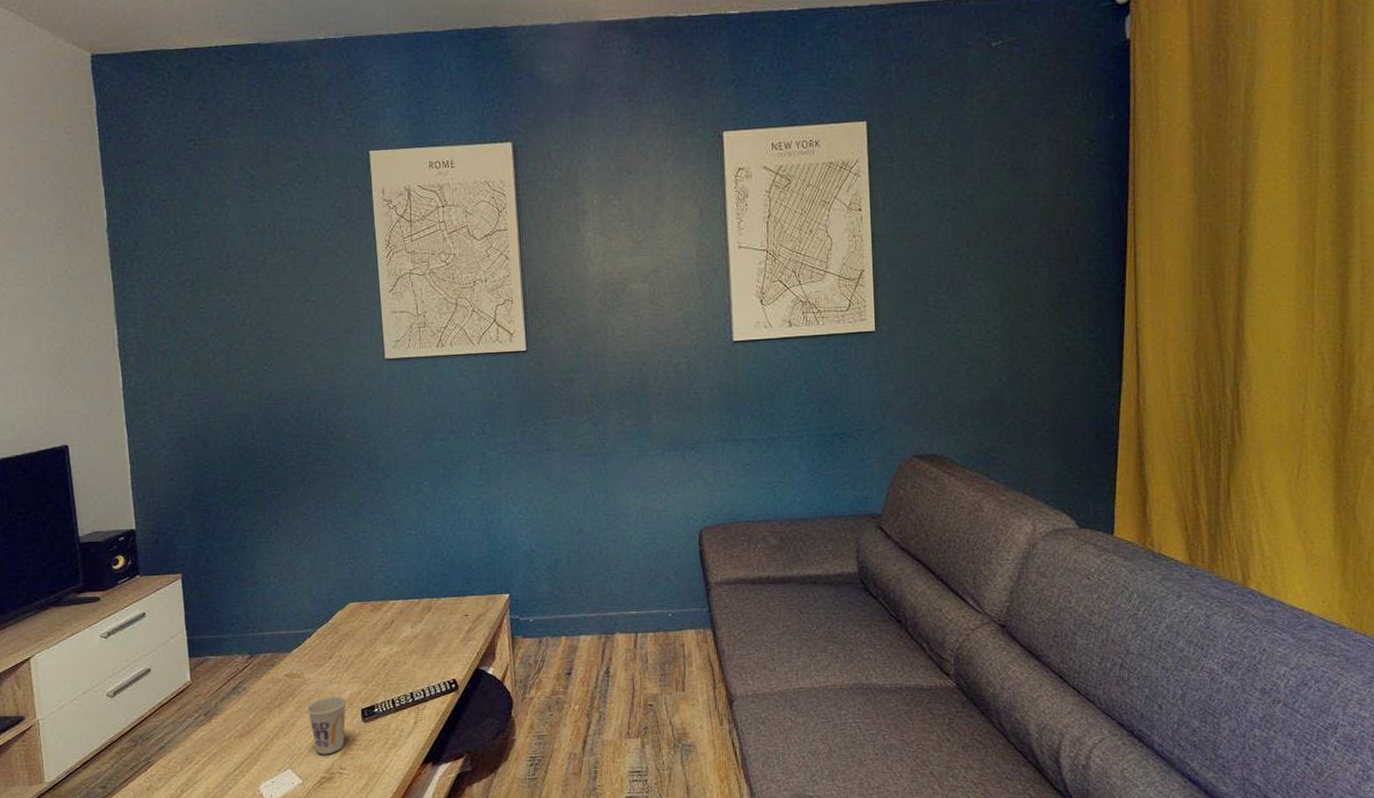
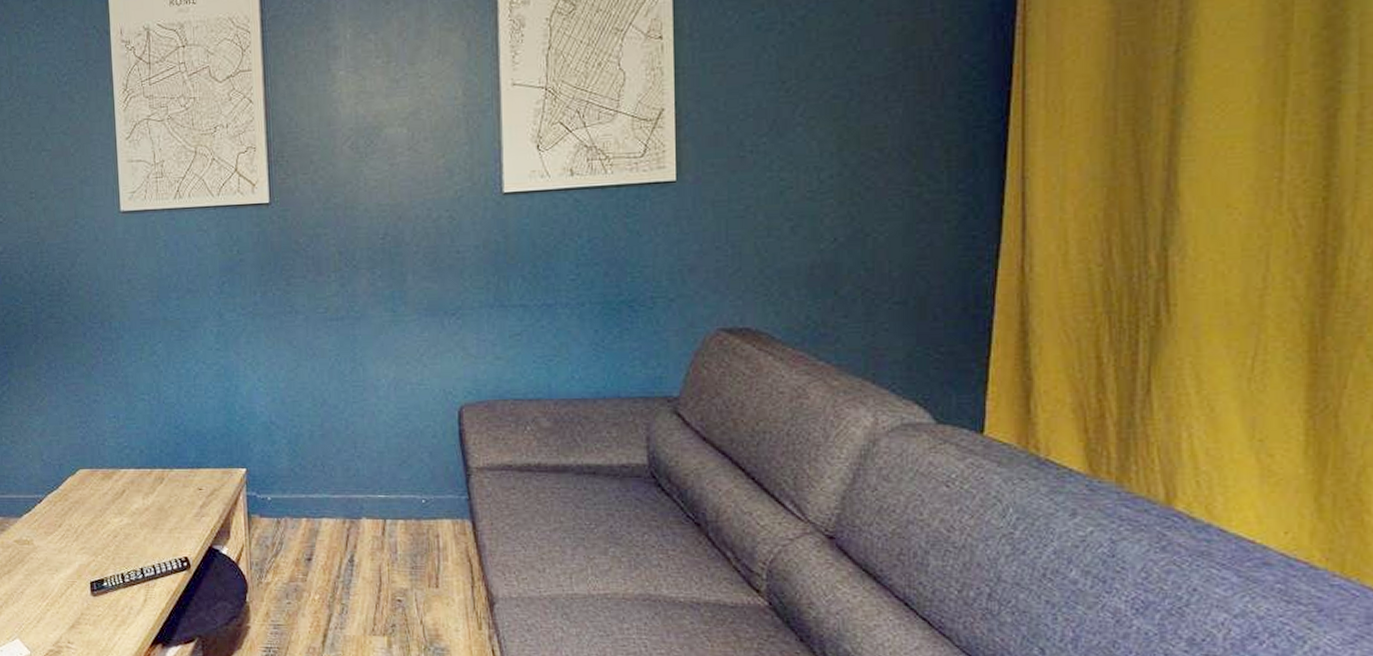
cup: present [307,696,347,755] -> none [36,566,76,627]

